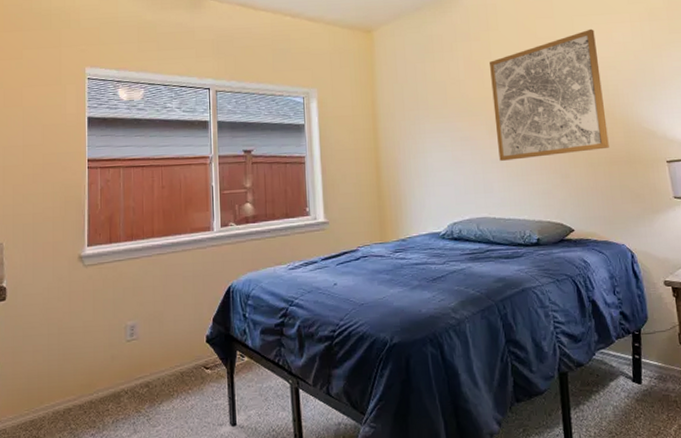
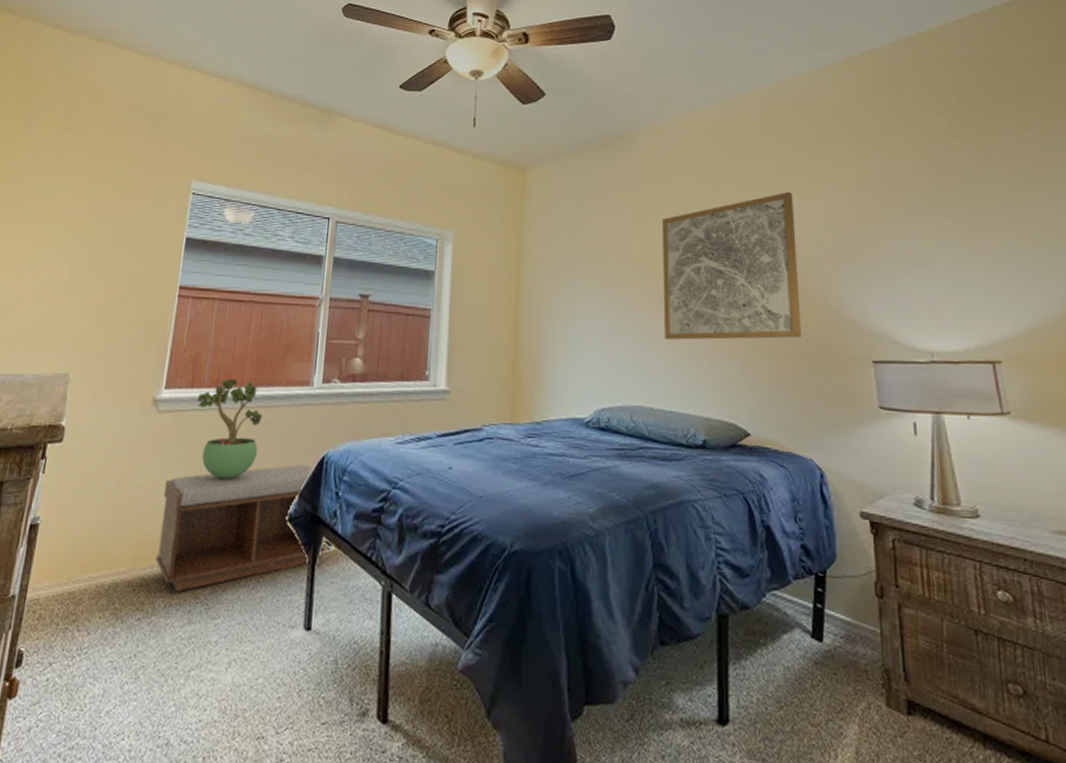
bench: none [99,295,241,410] -> present [156,464,326,593]
potted plant: none [117,232,173,315] -> present [198,378,262,480]

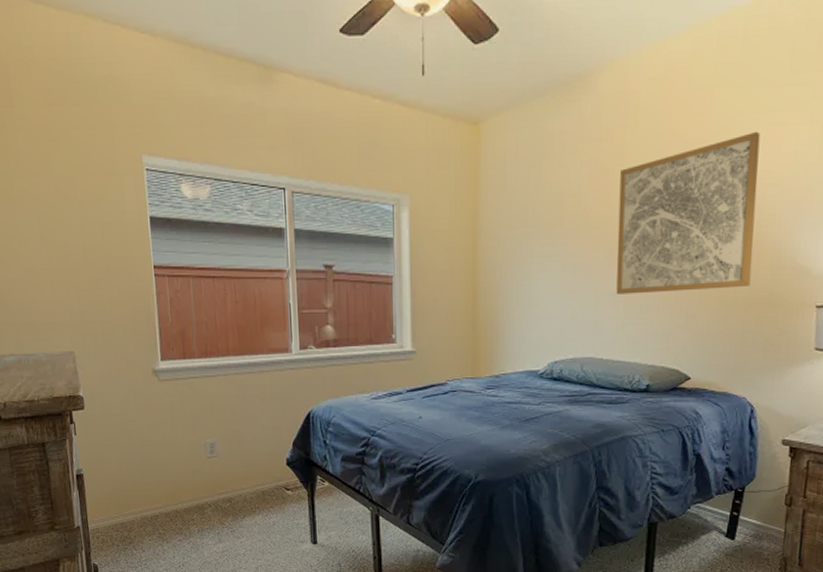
bench: present [156,464,326,593] -> none [179,420,321,521]
potted plant: present [198,378,262,480] -> none [191,349,252,434]

